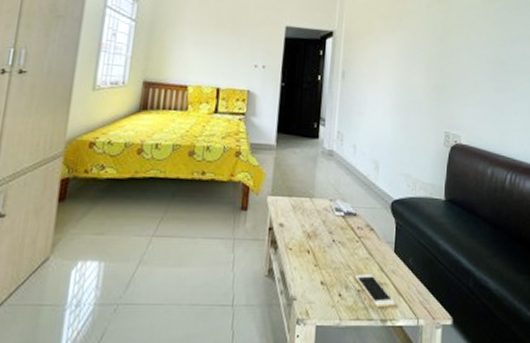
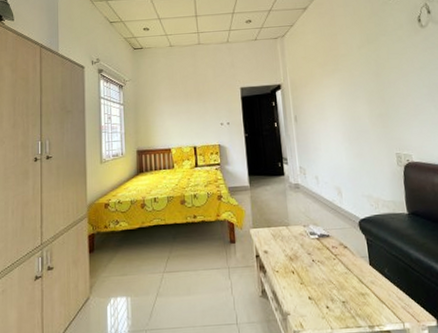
cell phone: present [354,274,396,308] -> none [337,286,380,316]

